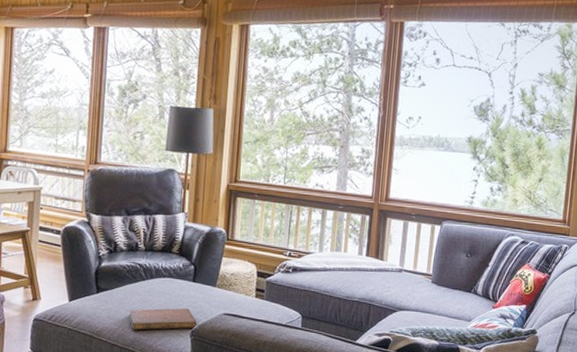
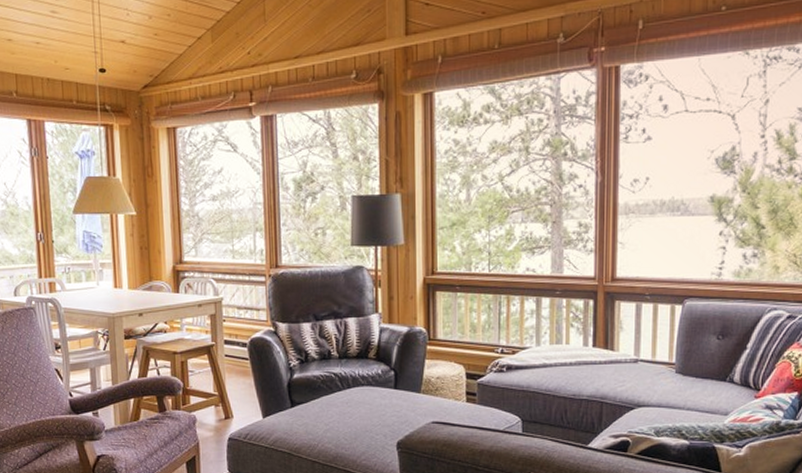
notebook: present [128,308,197,330] -> none [327,419,403,445]

